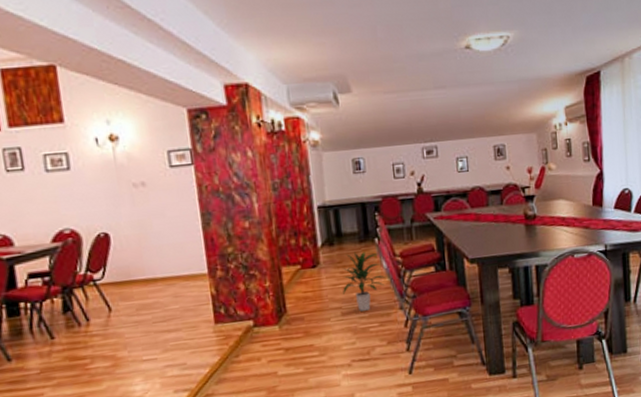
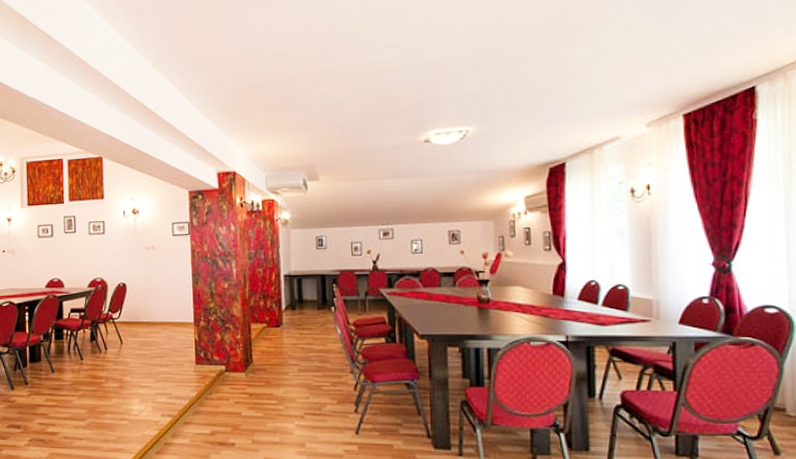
indoor plant: present [343,252,386,311] -> none [301,317,340,370]

